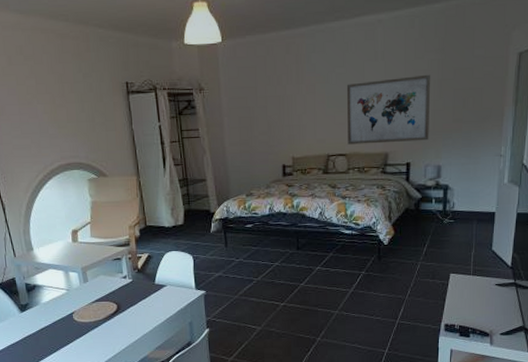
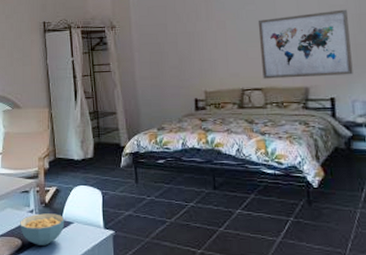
cereal bowl: none [114,278,158,308] -> present [20,213,65,246]

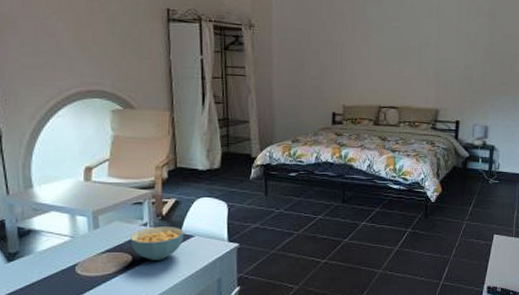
wall art: present [257,9,353,79] -> none [400,37,481,101]

